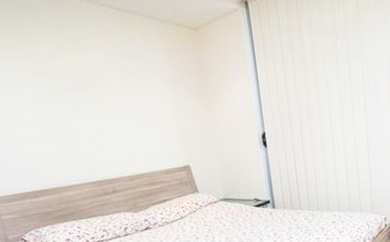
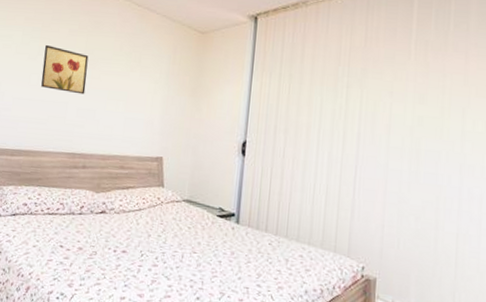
wall art: none [27,72,90,122] -> present [41,44,89,95]

